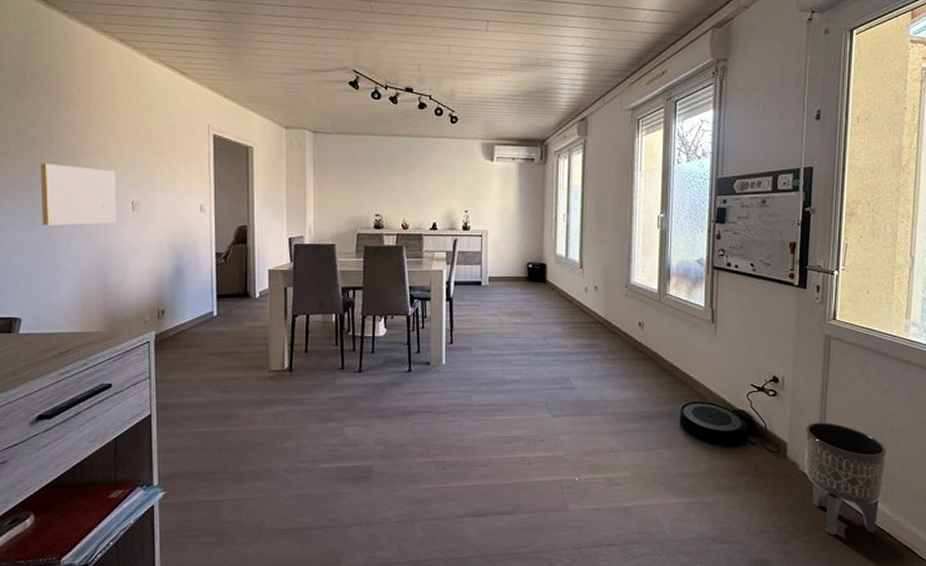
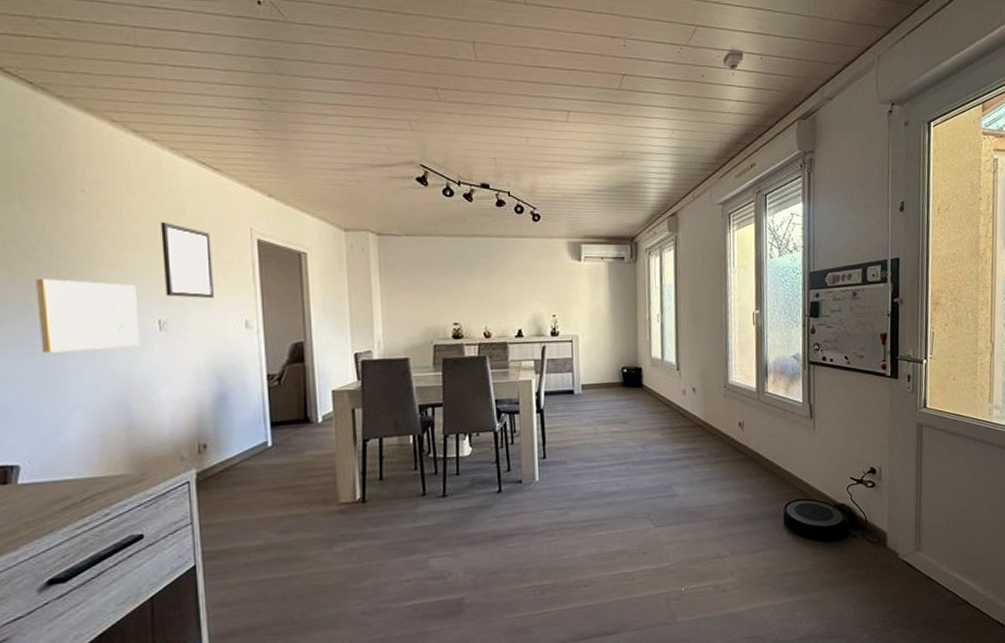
wall art: none [137,117,176,184] -> present [160,221,214,298]
planter: present [805,422,887,536] -> none [902,508,978,620]

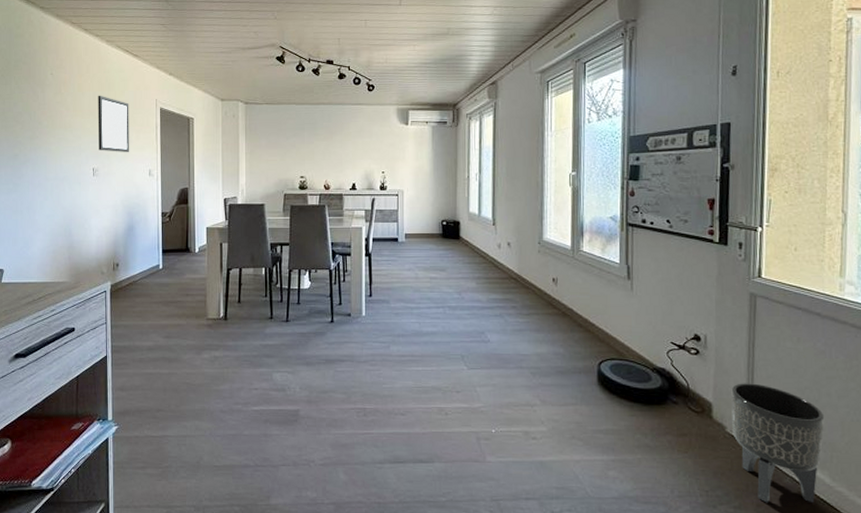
wall art: present [35,279,141,353] -> none [20,137,81,190]
planter: none [902,508,978,620] -> present [731,383,825,504]

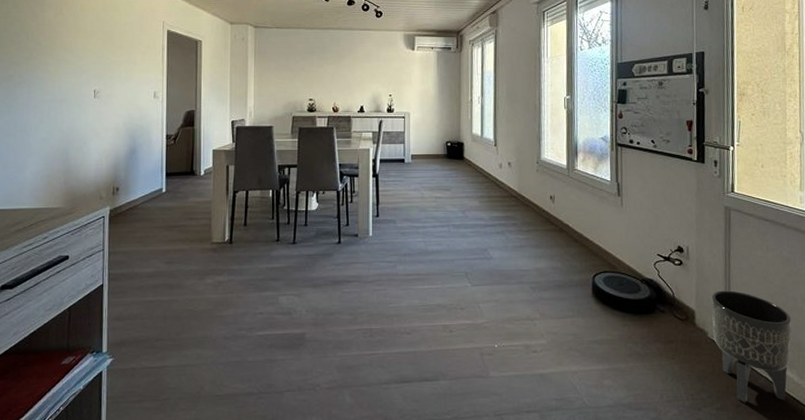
wall art: present [98,95,129,152] -> none [100,16,135,74]

